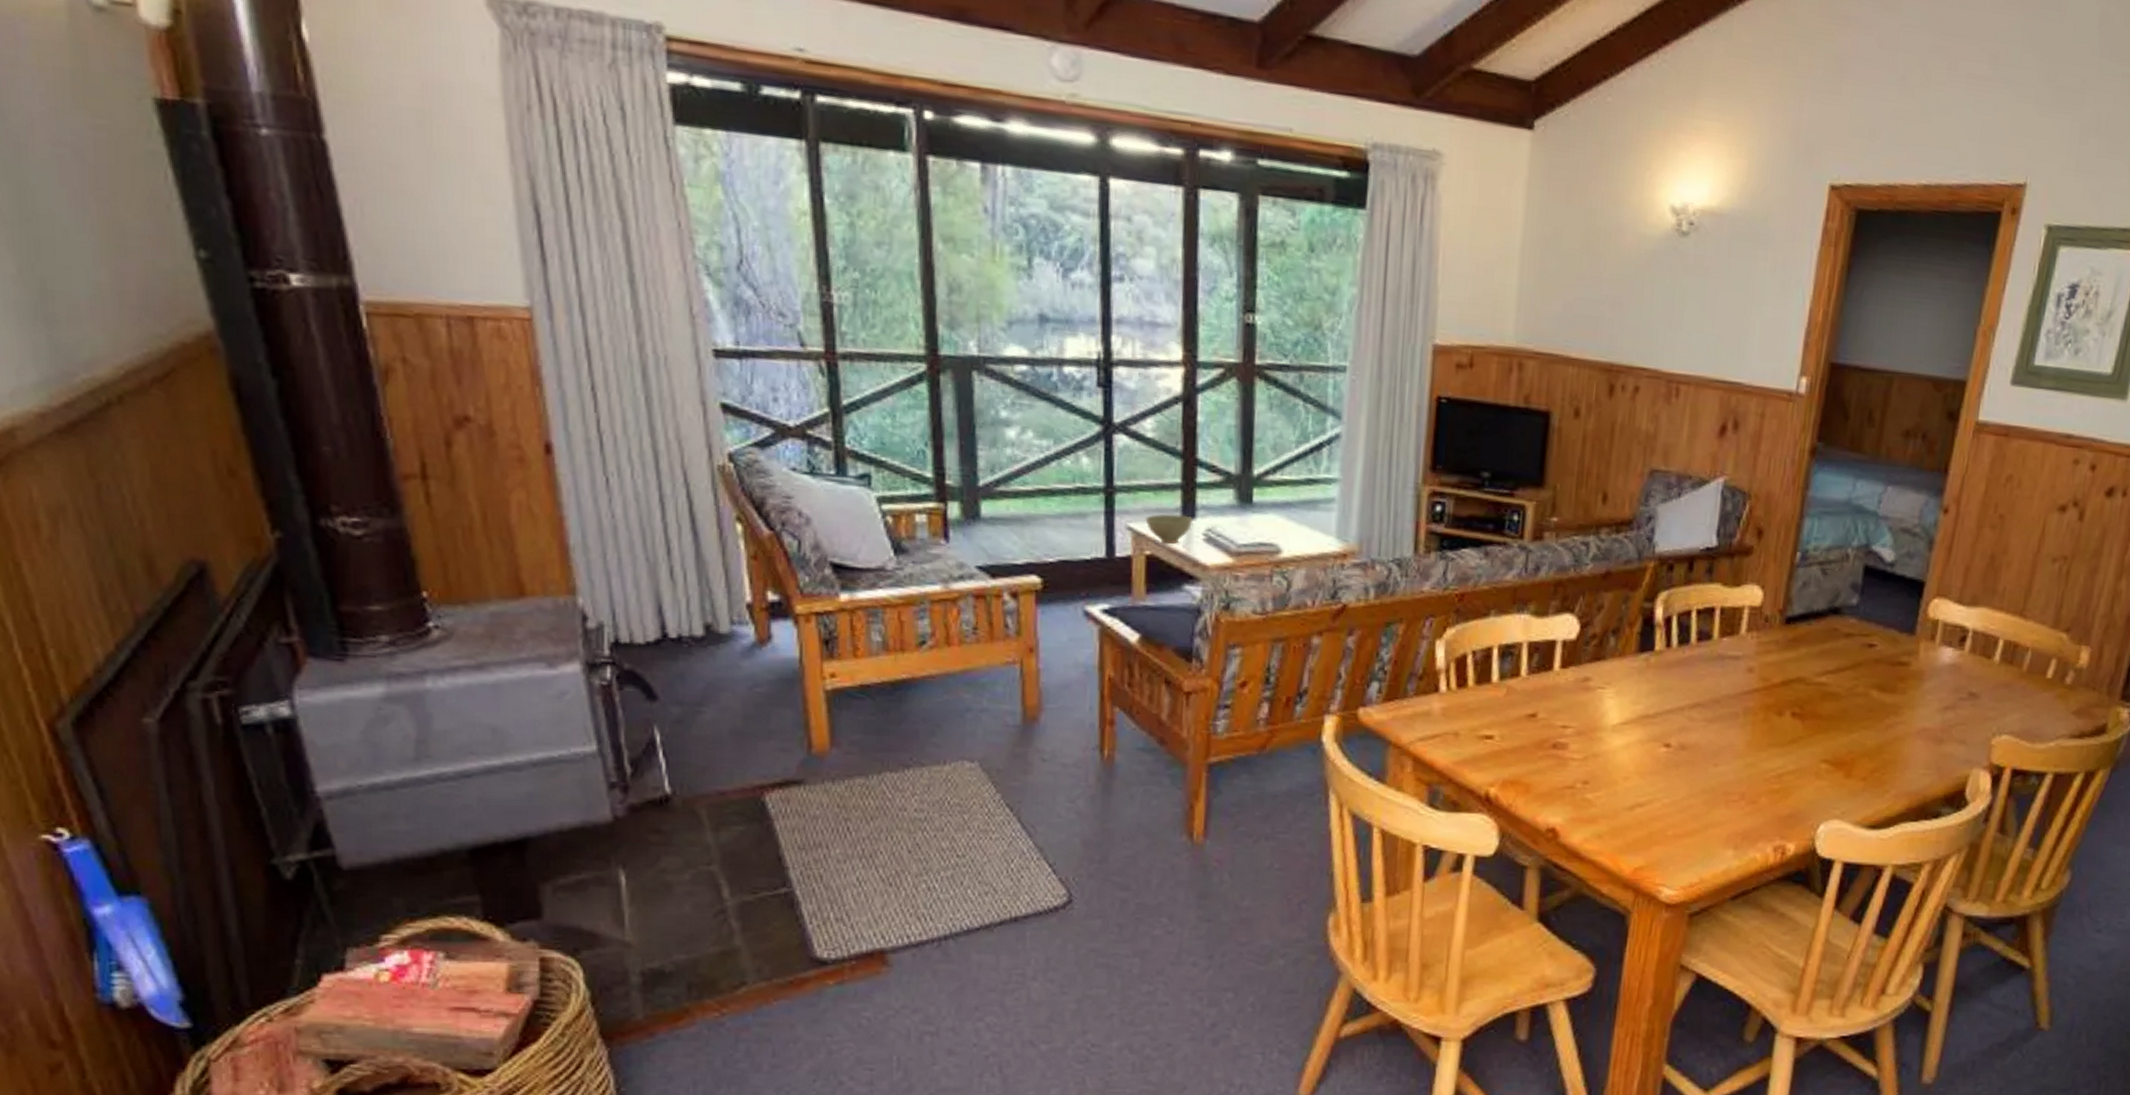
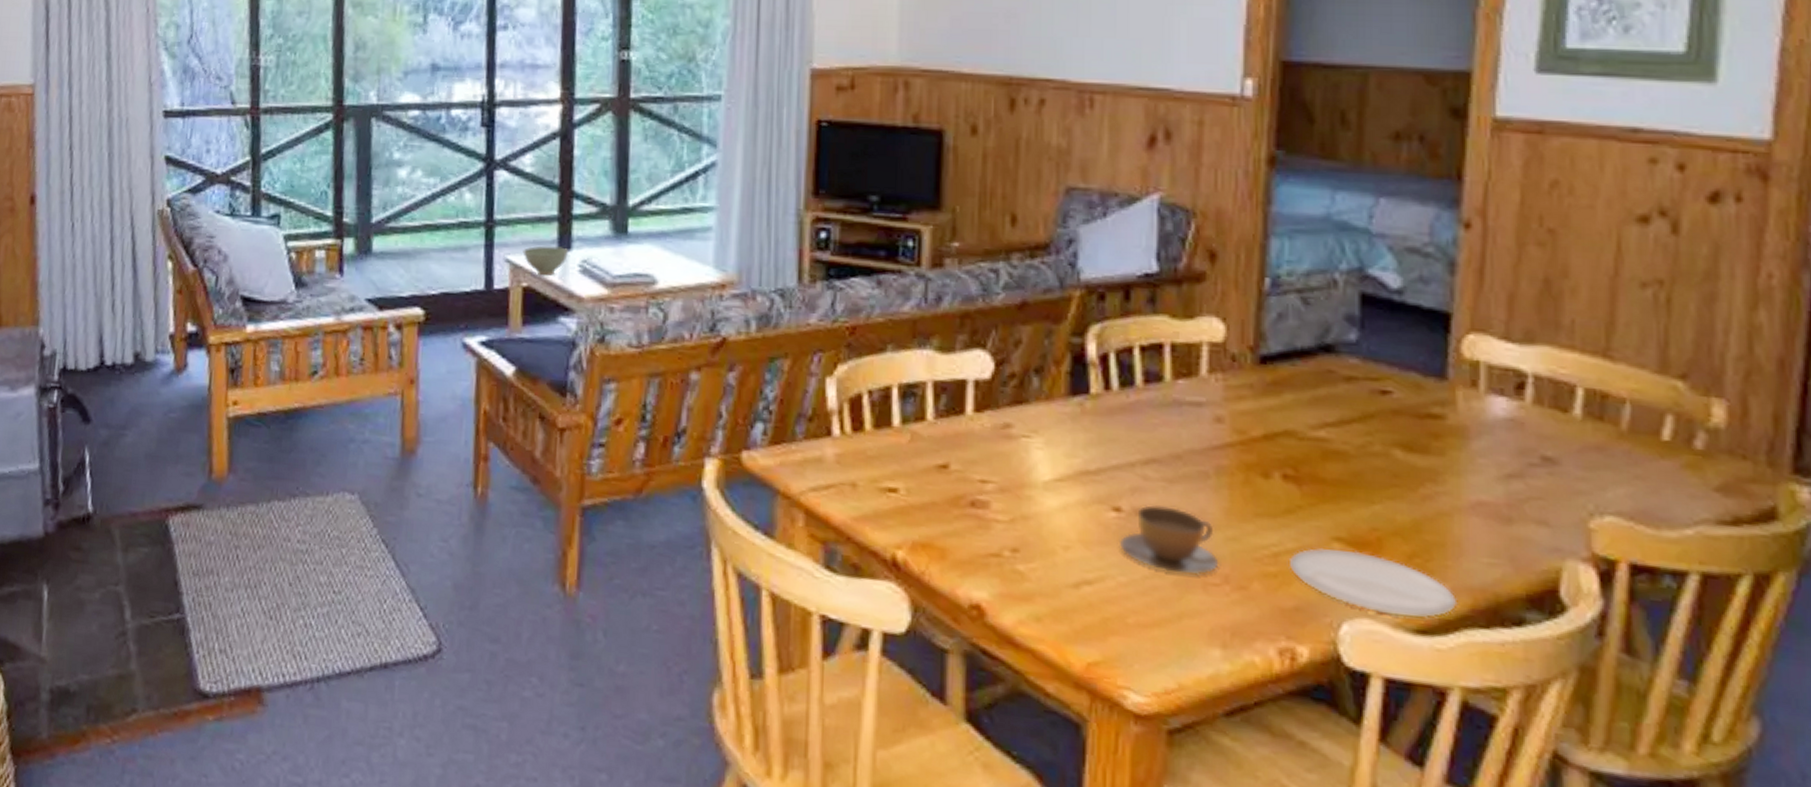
teacup: none [1666,741,1739,794] -> present [1118,505,1219,575]
plate: none [1789,769,1899,817] -> present [1290,548,1458,619]

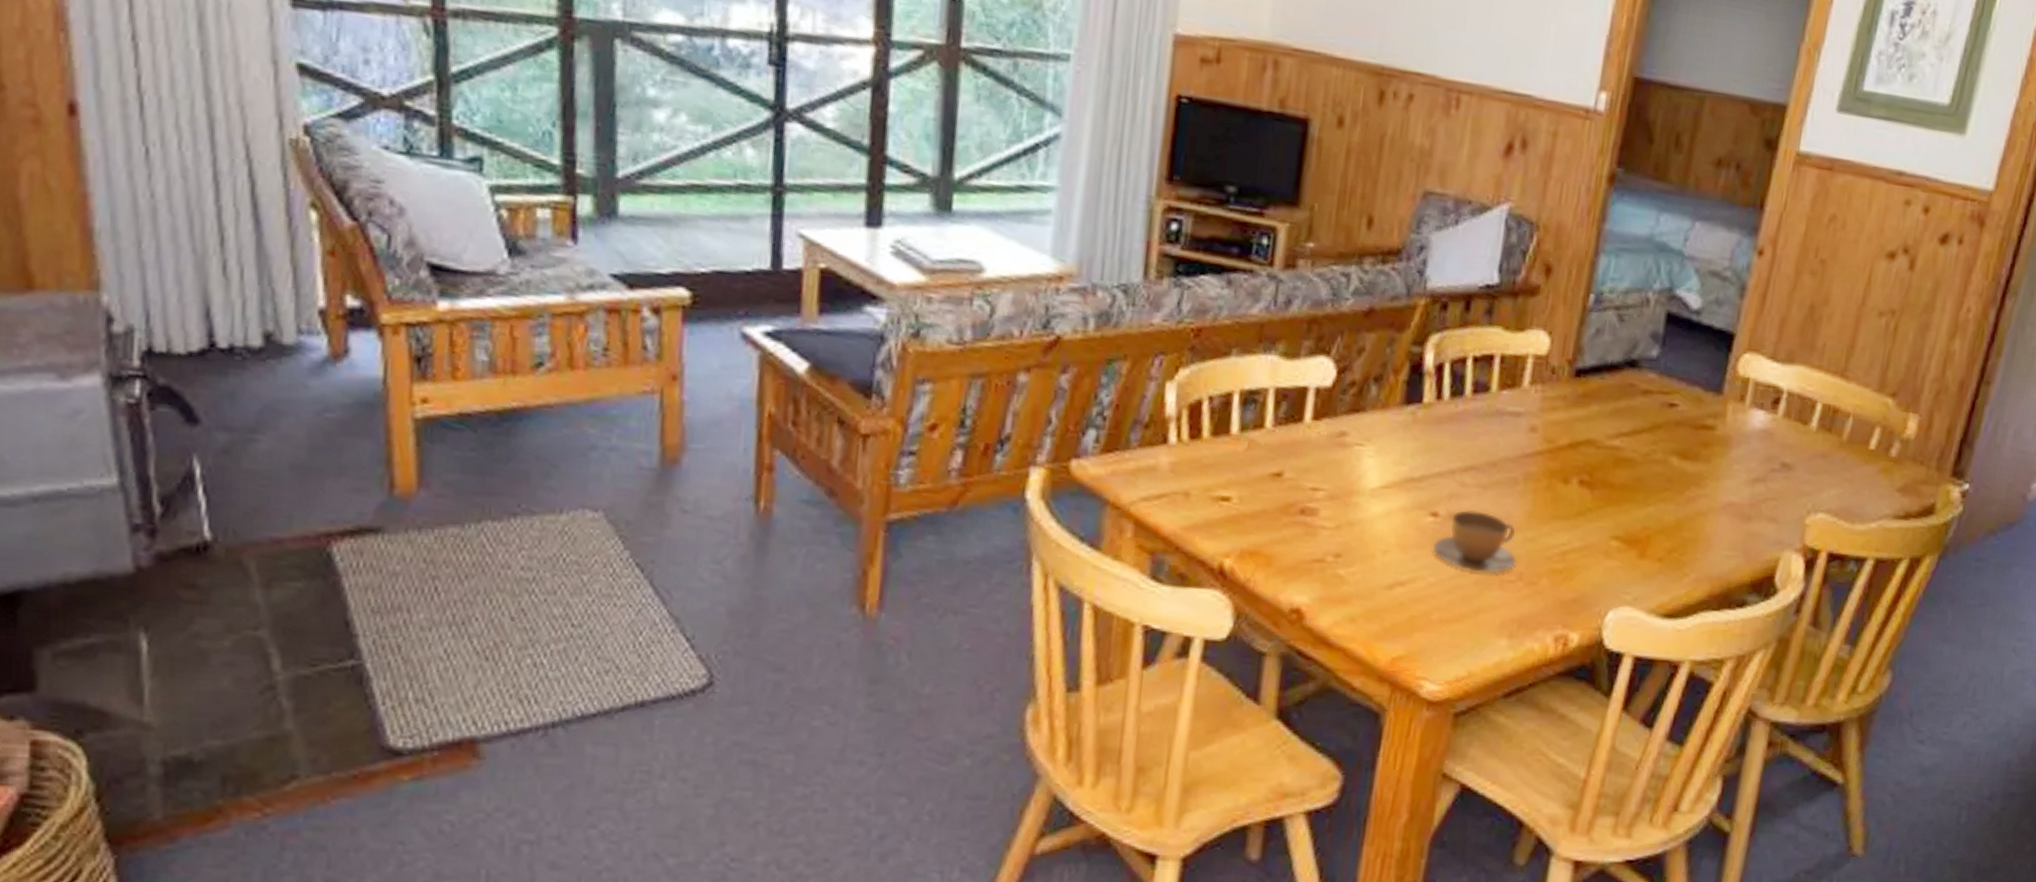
bowl: present [523,246,569,275] -> none [820,220,880,256]
plate: present [1290,548,1458,619] -> none [1574,546,1700,605]

